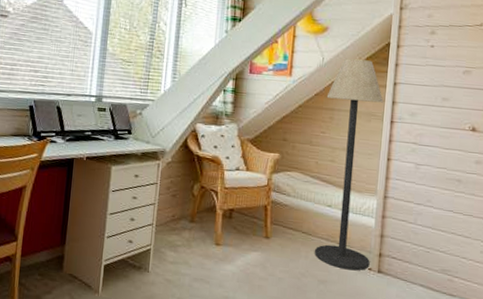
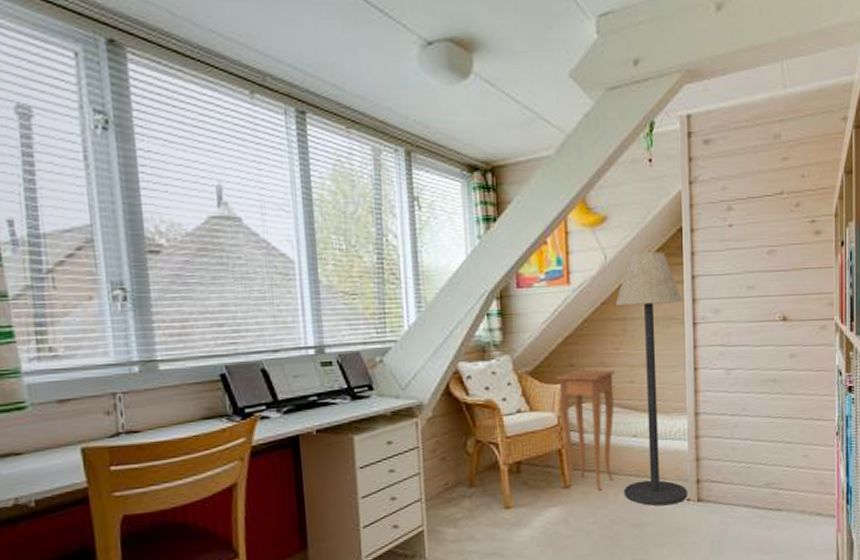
side table: none [267,144,319,246] -> present [556,370,615,491]

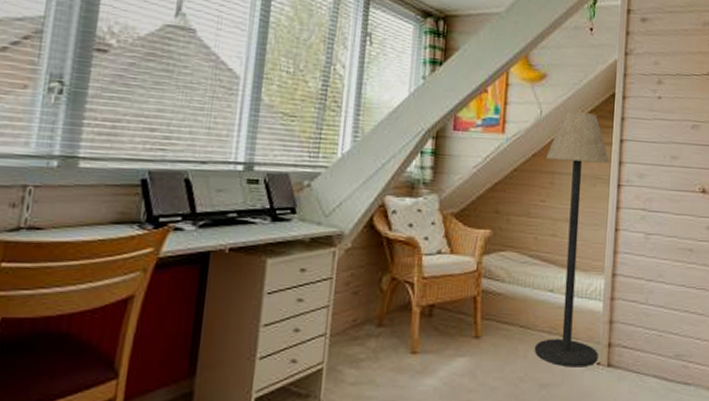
side table: present [556,370,615,491] -> none [477,217,538,344]

